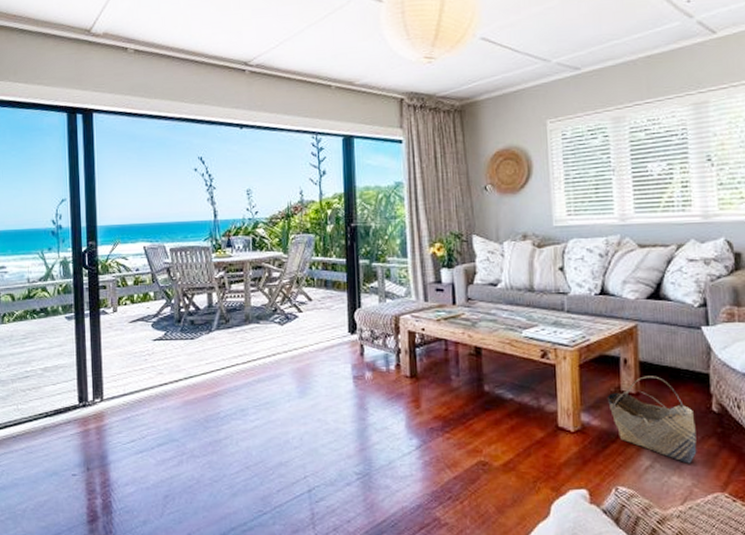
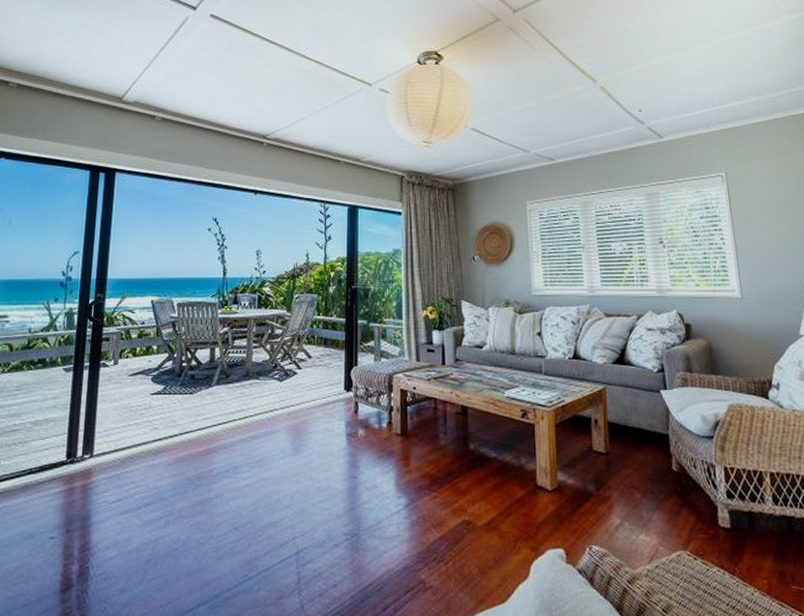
basket: present [606,376,697,464] -> none [580,436,661,522]

